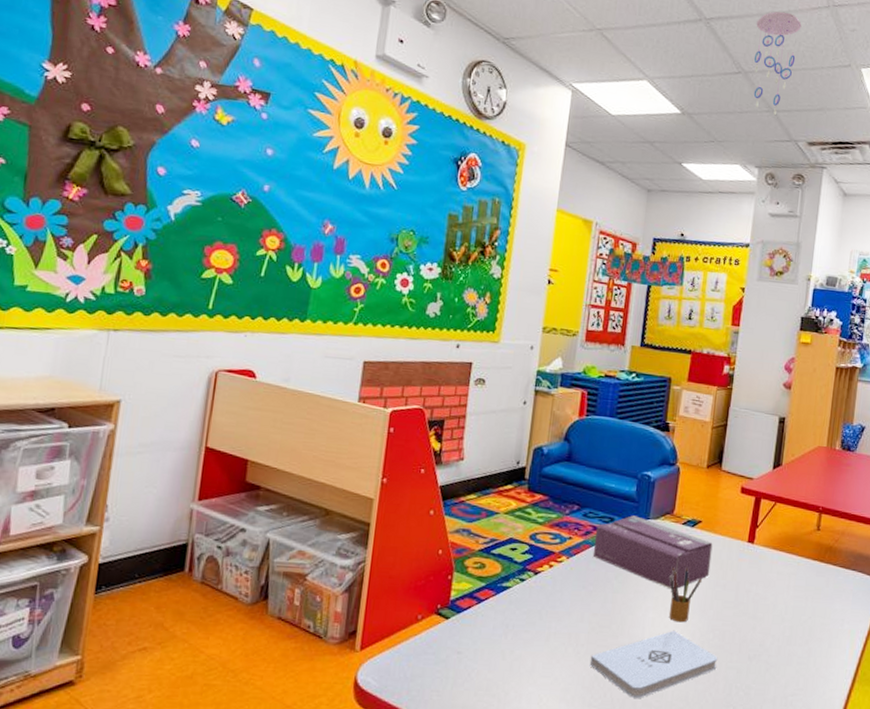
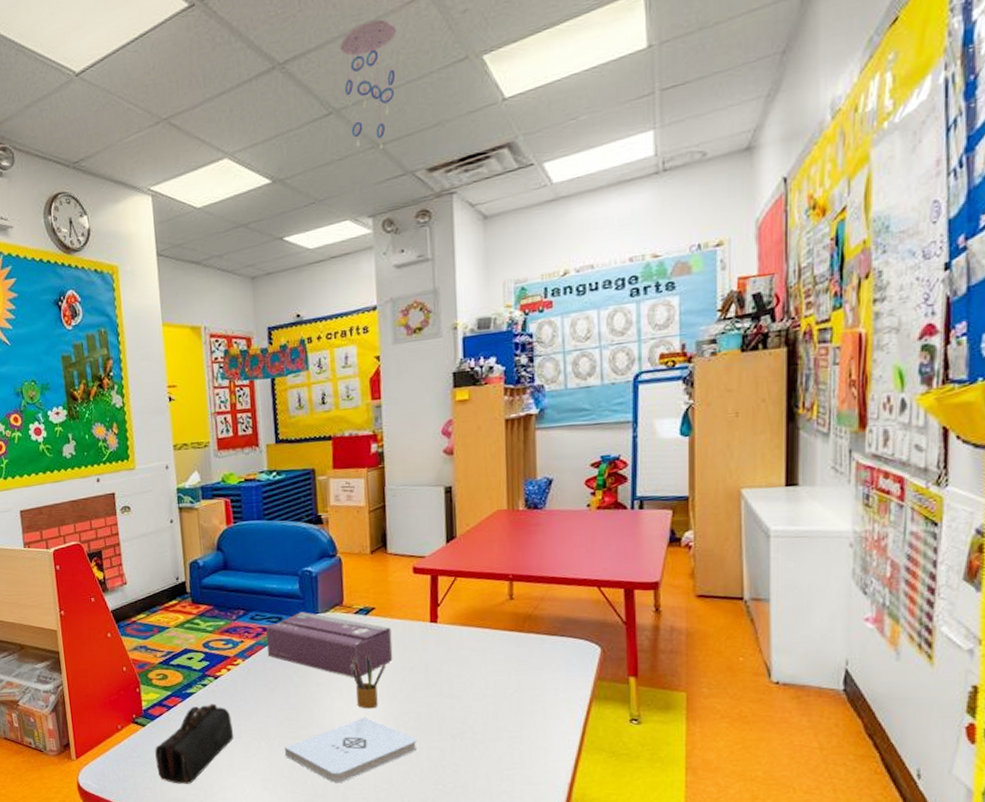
pencil case: none [451,601,543,689] -> present [155,703,234,784]

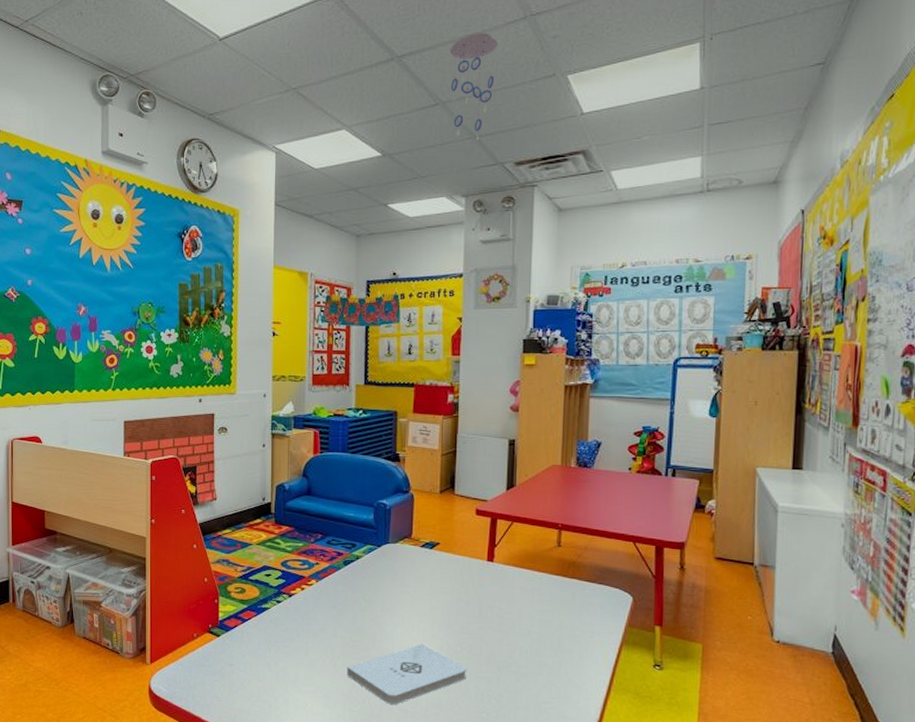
pencil case: present [155,703,234,784] -> none [226,620,302,696]
tissue box: present [265,612,393,679] -> none [339,541,453,607]
pencil box: present [351,655,385,709] -> none [414,586,444,637]

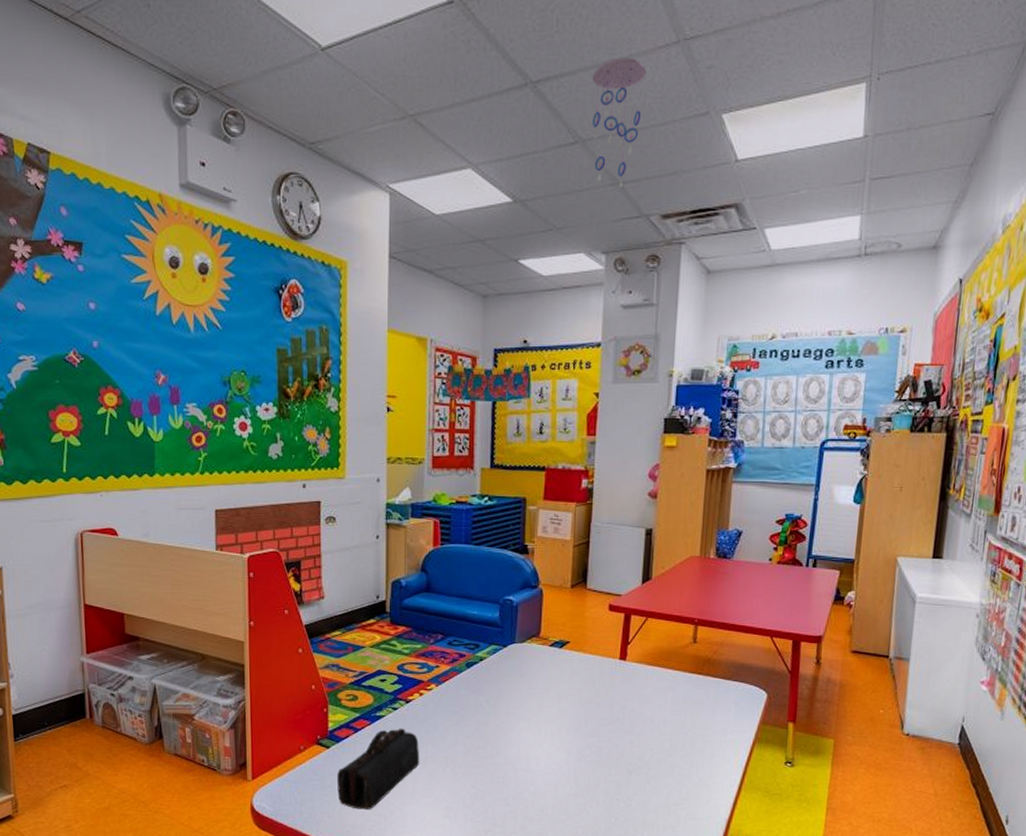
pencil case: none [226,620,302,696] -> present [337,728,420,809]
notepad: present [346,643,467,705] -> none [468,748,596,813]

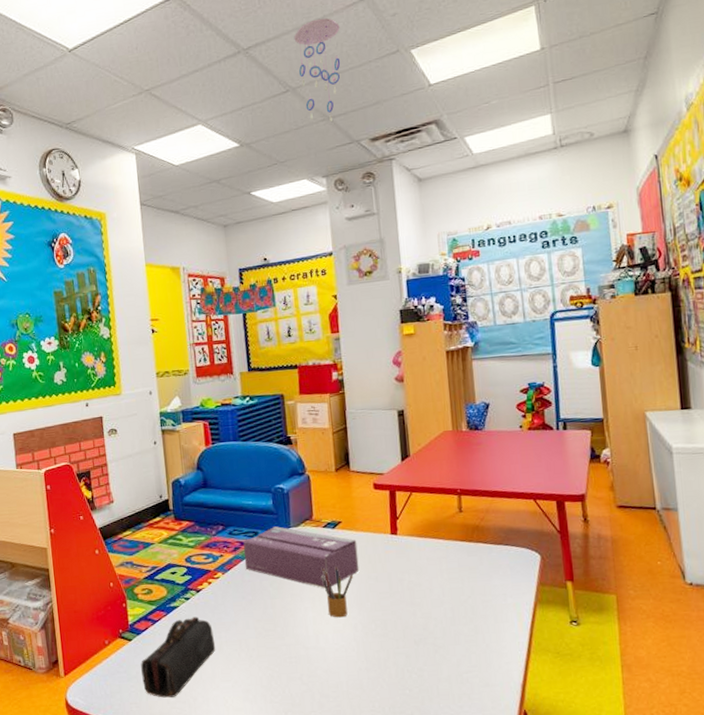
tissue box: none [461,641,583,710] -> present [243,526,360,589]
pencil box: none [541,688,574,741] -> present [322,566,353,618]

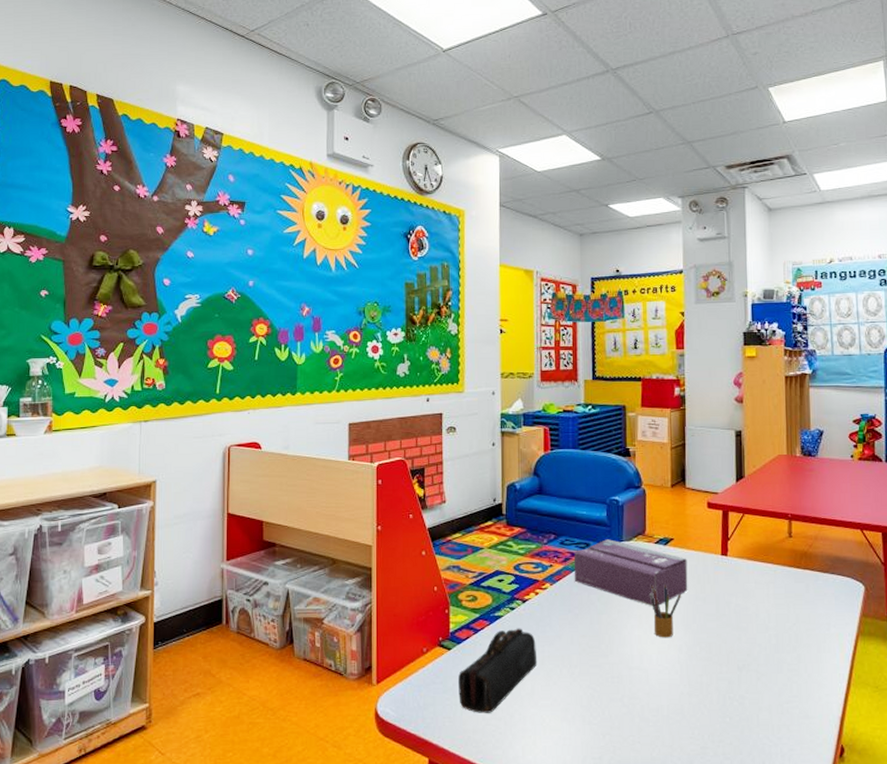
ceiling mobile: present [294,17,341,123] -> none [660,49,704,147]

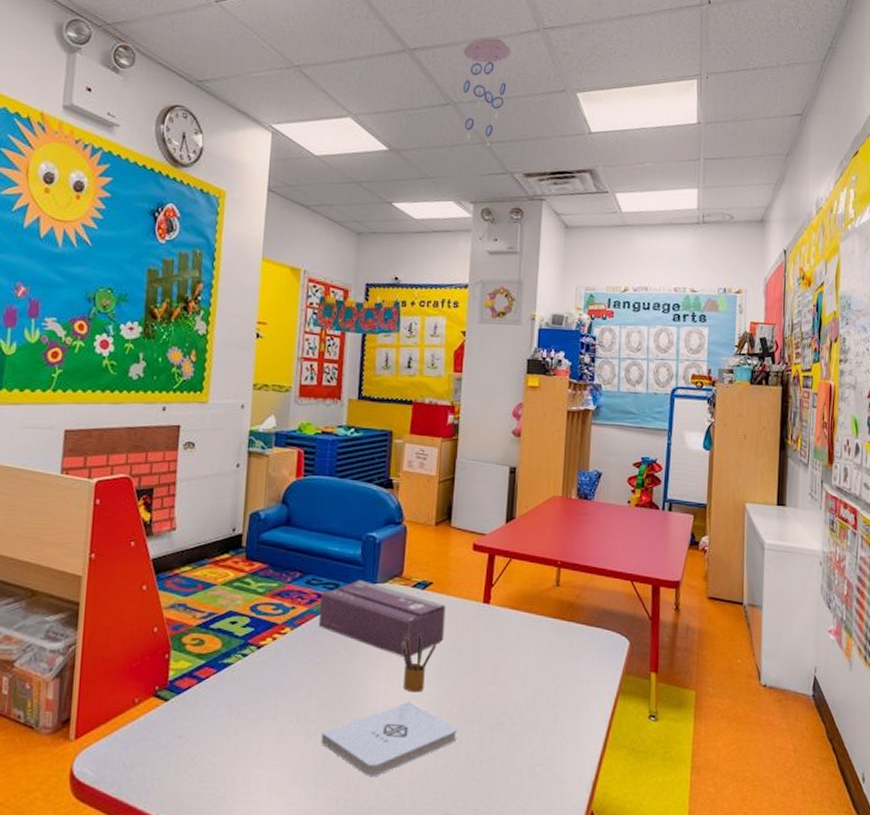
pencil case: present [458,628,538,713] -> none [173,677,269,774]
notepad: none [584,646,708,714] -> present [320,701,458,776]
ceiling mobile: none [660,49,704,147] -> present [462,37,511,148]

